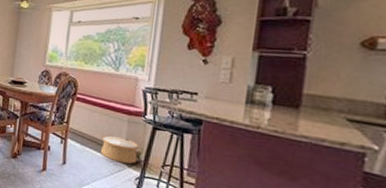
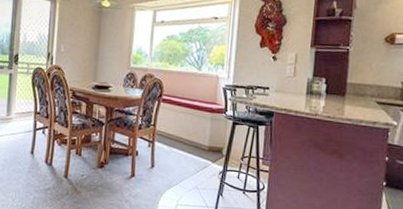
woven basket: present [101,135,139,164] -> none [187,134,221,160]

